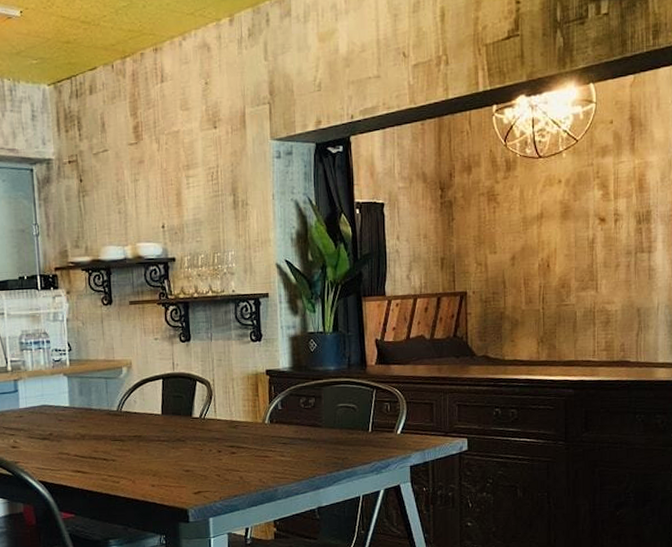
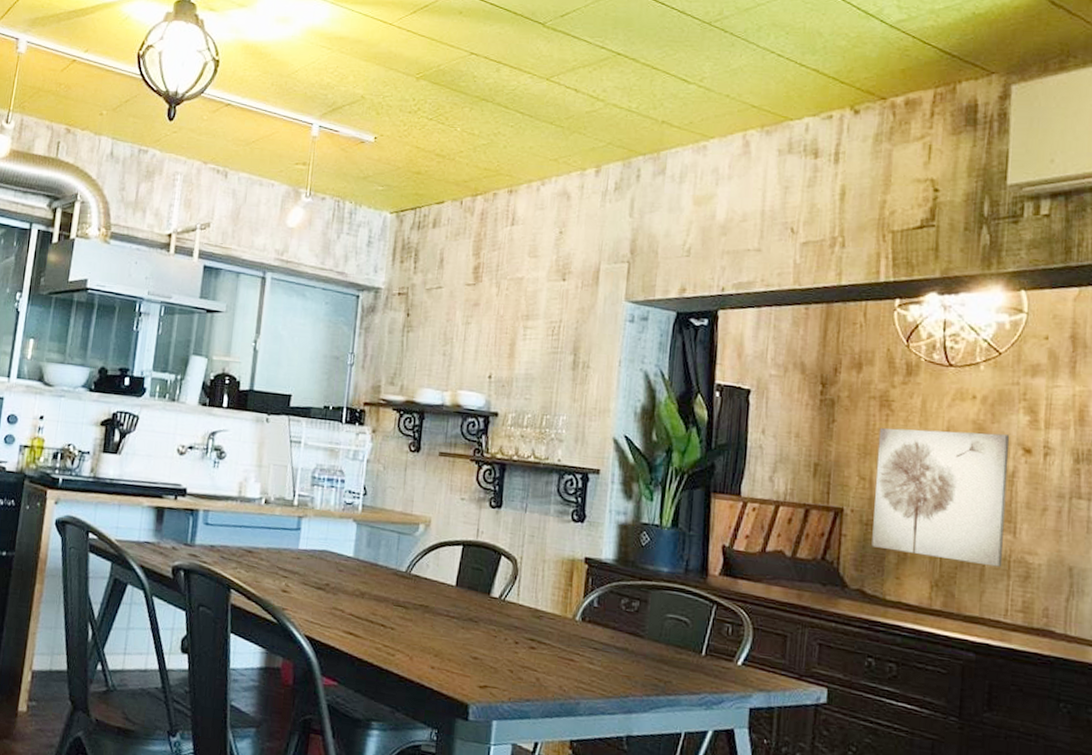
wall art: none [489,209,589,320] -> present [871,428,1010,567]

